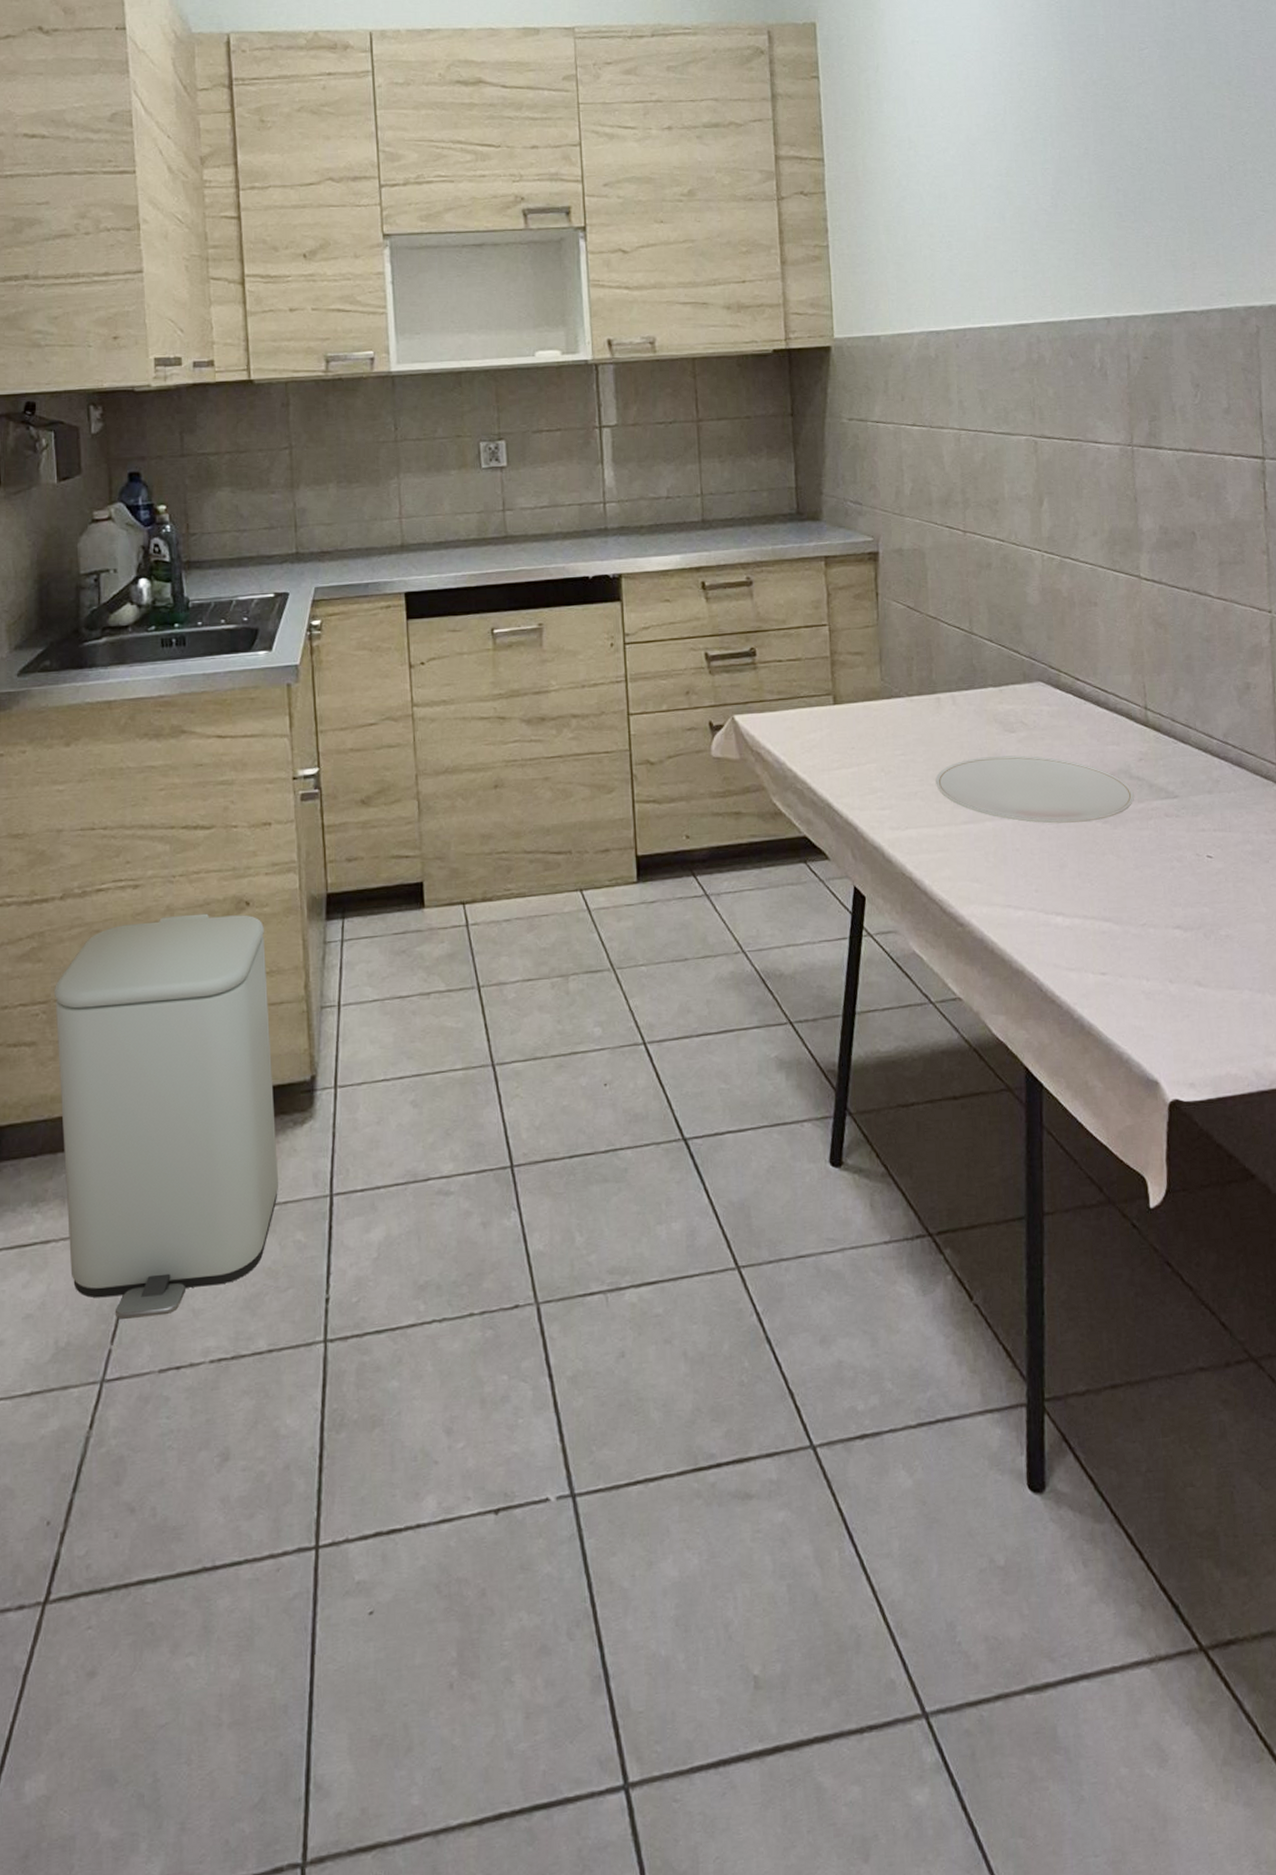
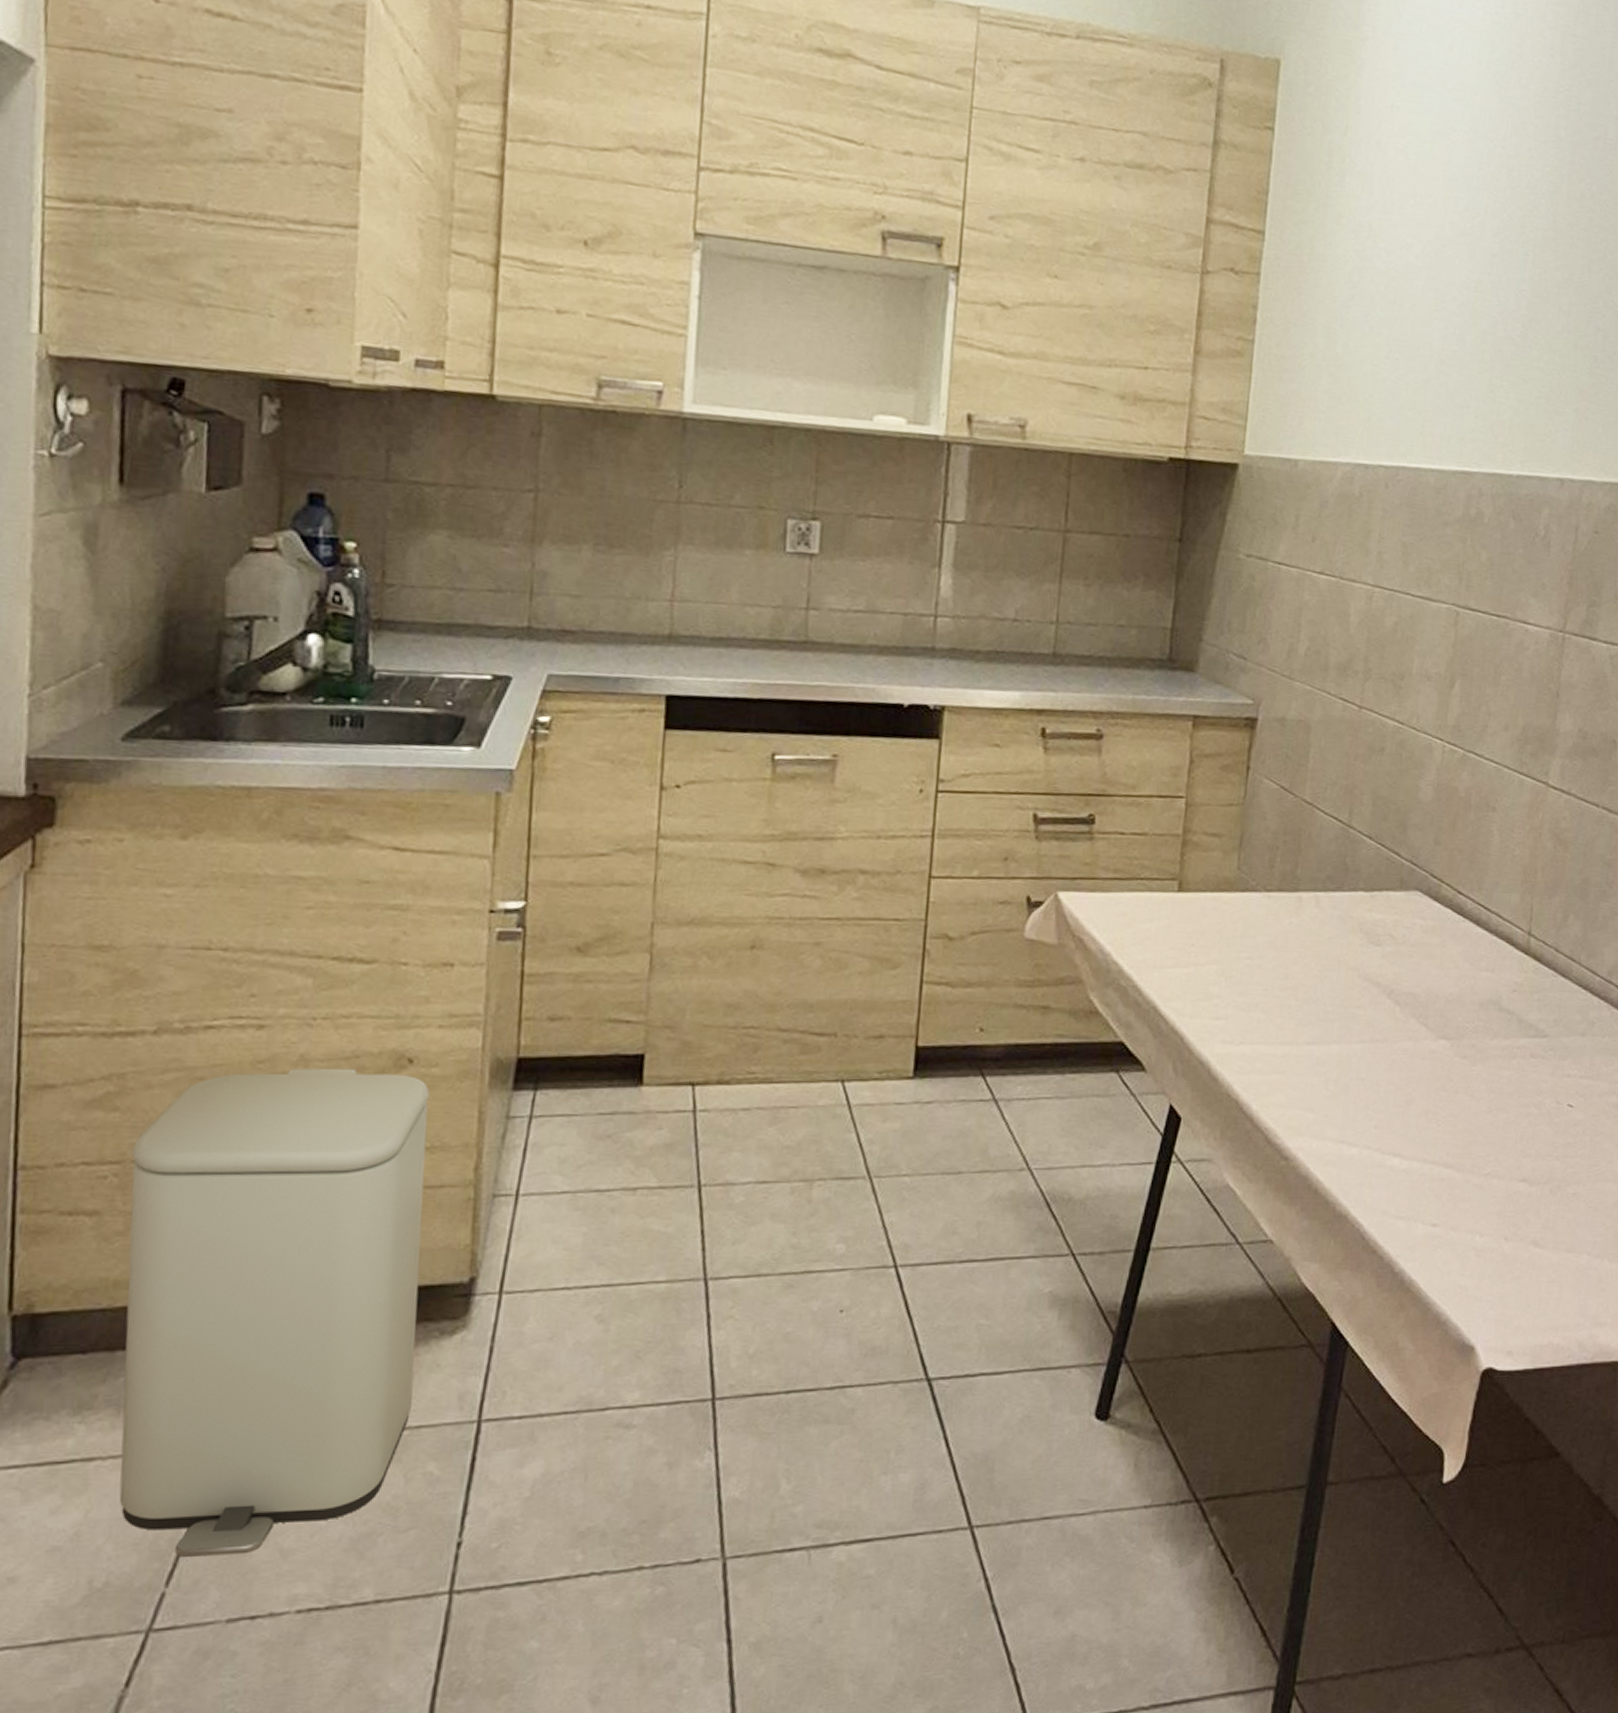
plate: present [935,755,1135,824] -> none [1282,970,1502,1056]

